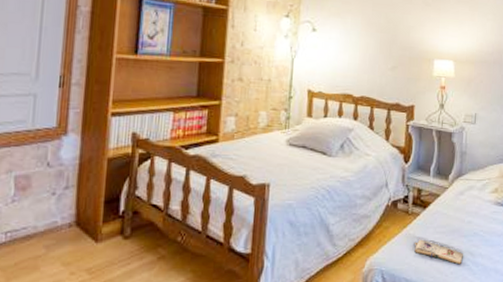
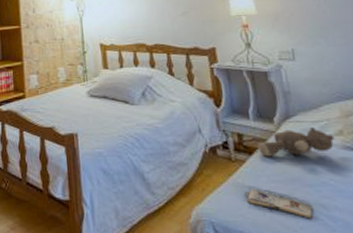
stuffed bear: none [431,184,491,211] -> present [256,127,335,157]

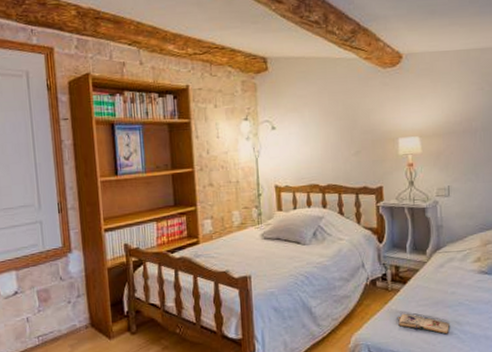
stuffed bear: present [256,127,335,157] -> none [410,256,473,285]

